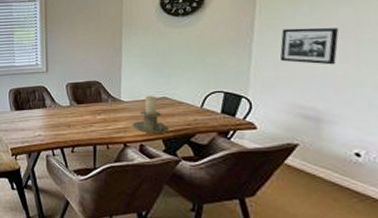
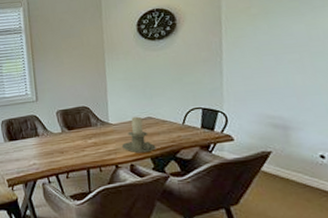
picture frame: present [279,27,340,65] -> none [246,43,295,77]

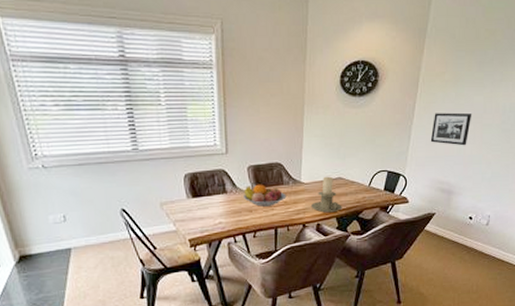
fruit bowl: none [54,126,96,148] -> present [244,184,287,207]
picture frame: none [246,43,295,77] -> present [430,112,472,146]

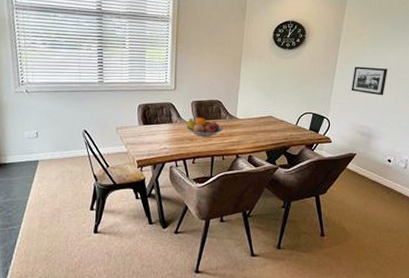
candle holder: present [312,176,342,213] -> none [245,114,272,147]

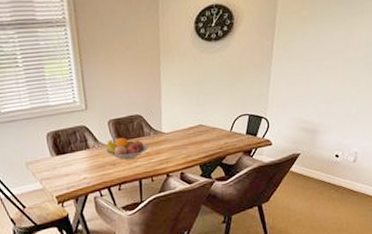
picture frame: present [351,66,388,96] -> none [291,49,333,83]

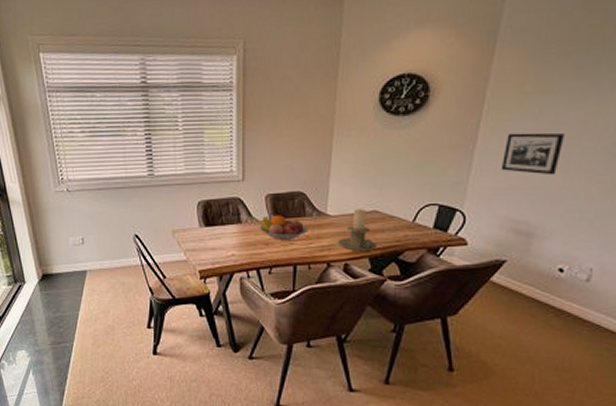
candle holder: none [174,124,205,161] -> present [339,209,377,252]
picture frame: none [291,49,333,83] -> present [500,132,566,176]

